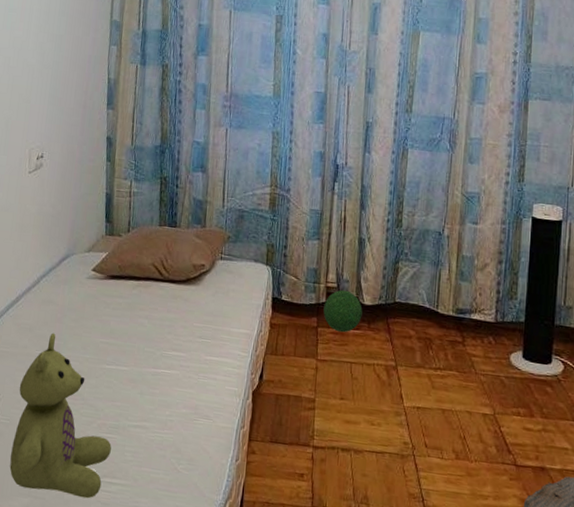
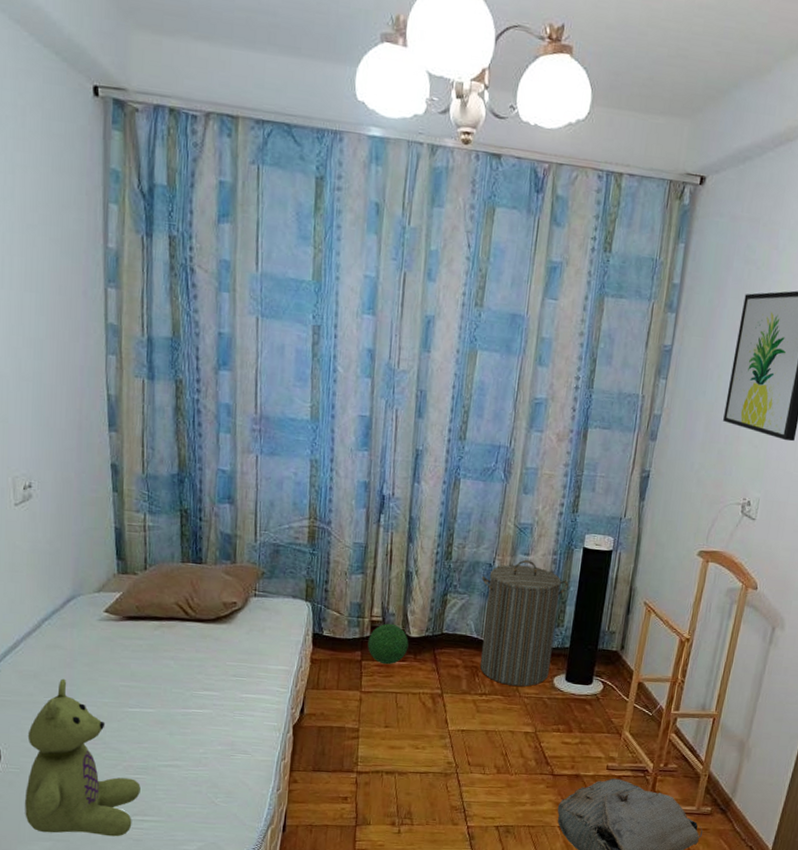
laundry hamper: none [431,229,519,363] -> present [480,560,569,687]

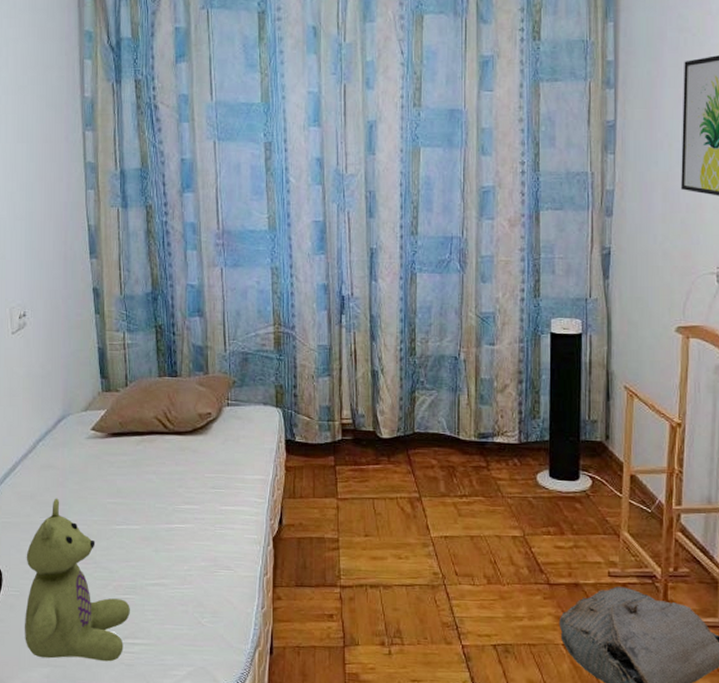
decorative ball: present [367,623,409,665] -> none [340,425,381,469]
laundry hamper: present [480,560,569,687] -> none [448,351,540,486]

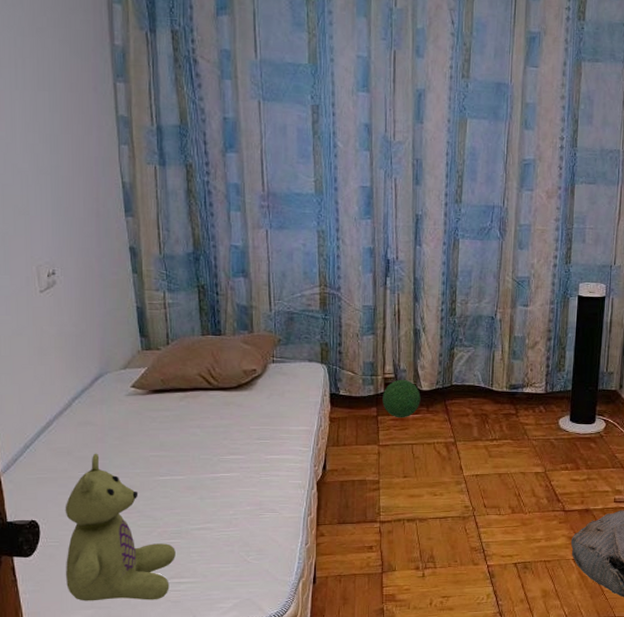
decorative ball: none [340,425,381,469] -> present [382,379,421,418]

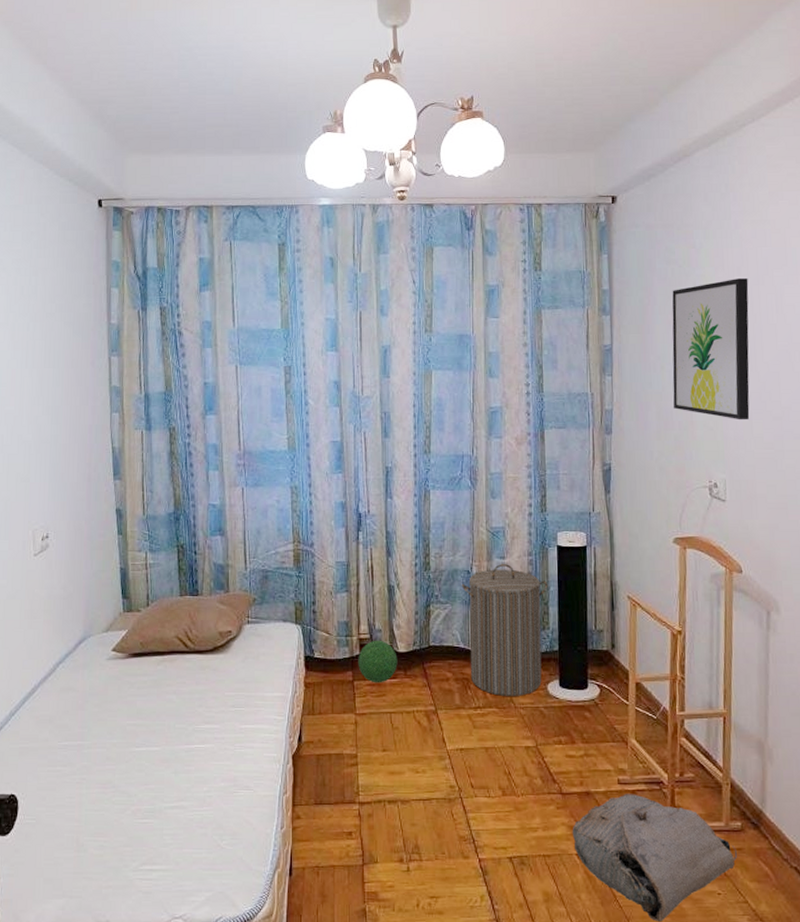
stuffed bear: present [65,453,175,601] -> none [40,721,148,890]
laundry hamper: none [485,311,567,429] -> present [461,564,548,696]

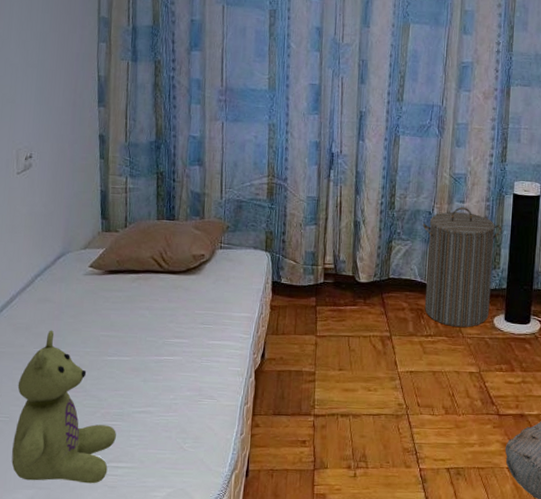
stuffed bear: none [40,721,148,890] -> present [11,330,116,484]
decorative ball: present [358,640,398,683] -> none [321,270,359,310]

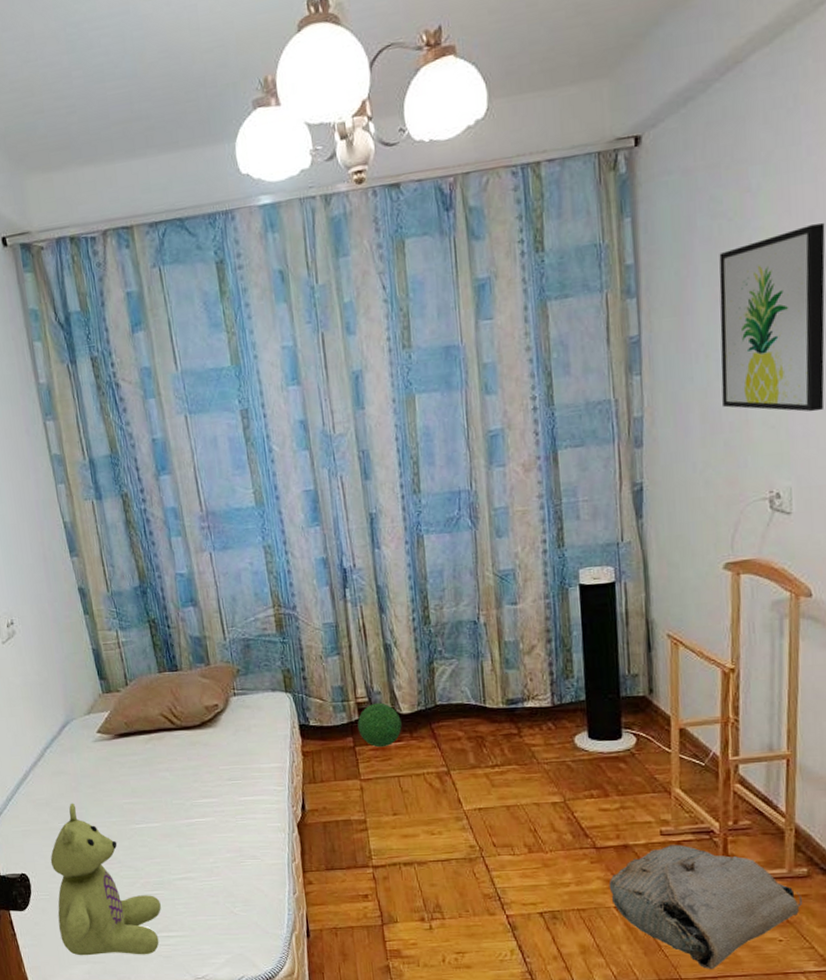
decorative ball: none [321,270,359,310] -> present [357,702,402,748]
laundry hamper: present [422,207,502,327] -> none [467,610,570,752]

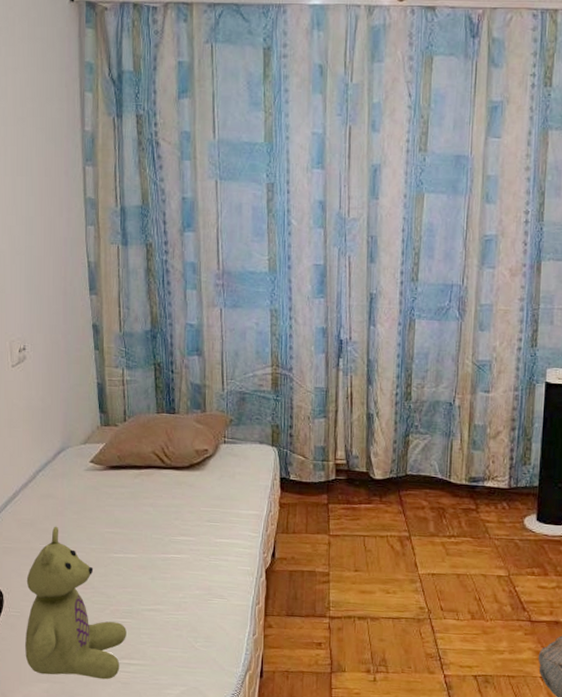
decorative ball: present [357,702,402,748] -> none [333,466,374,508]

